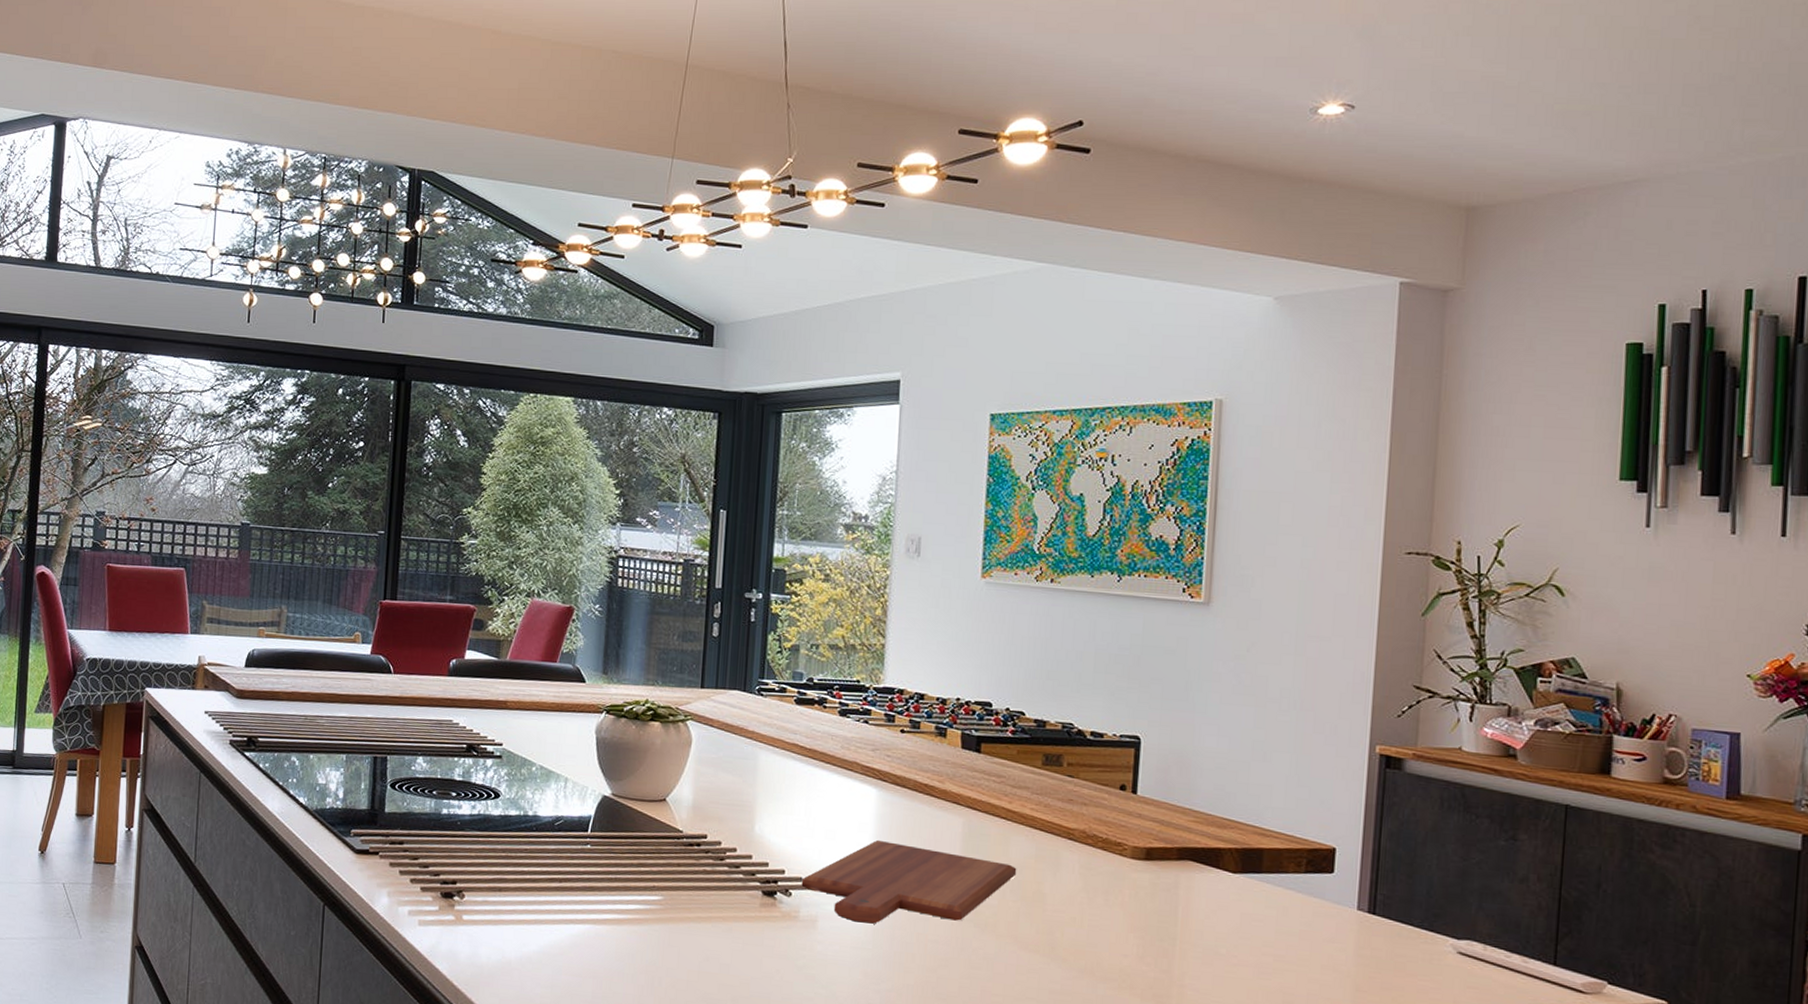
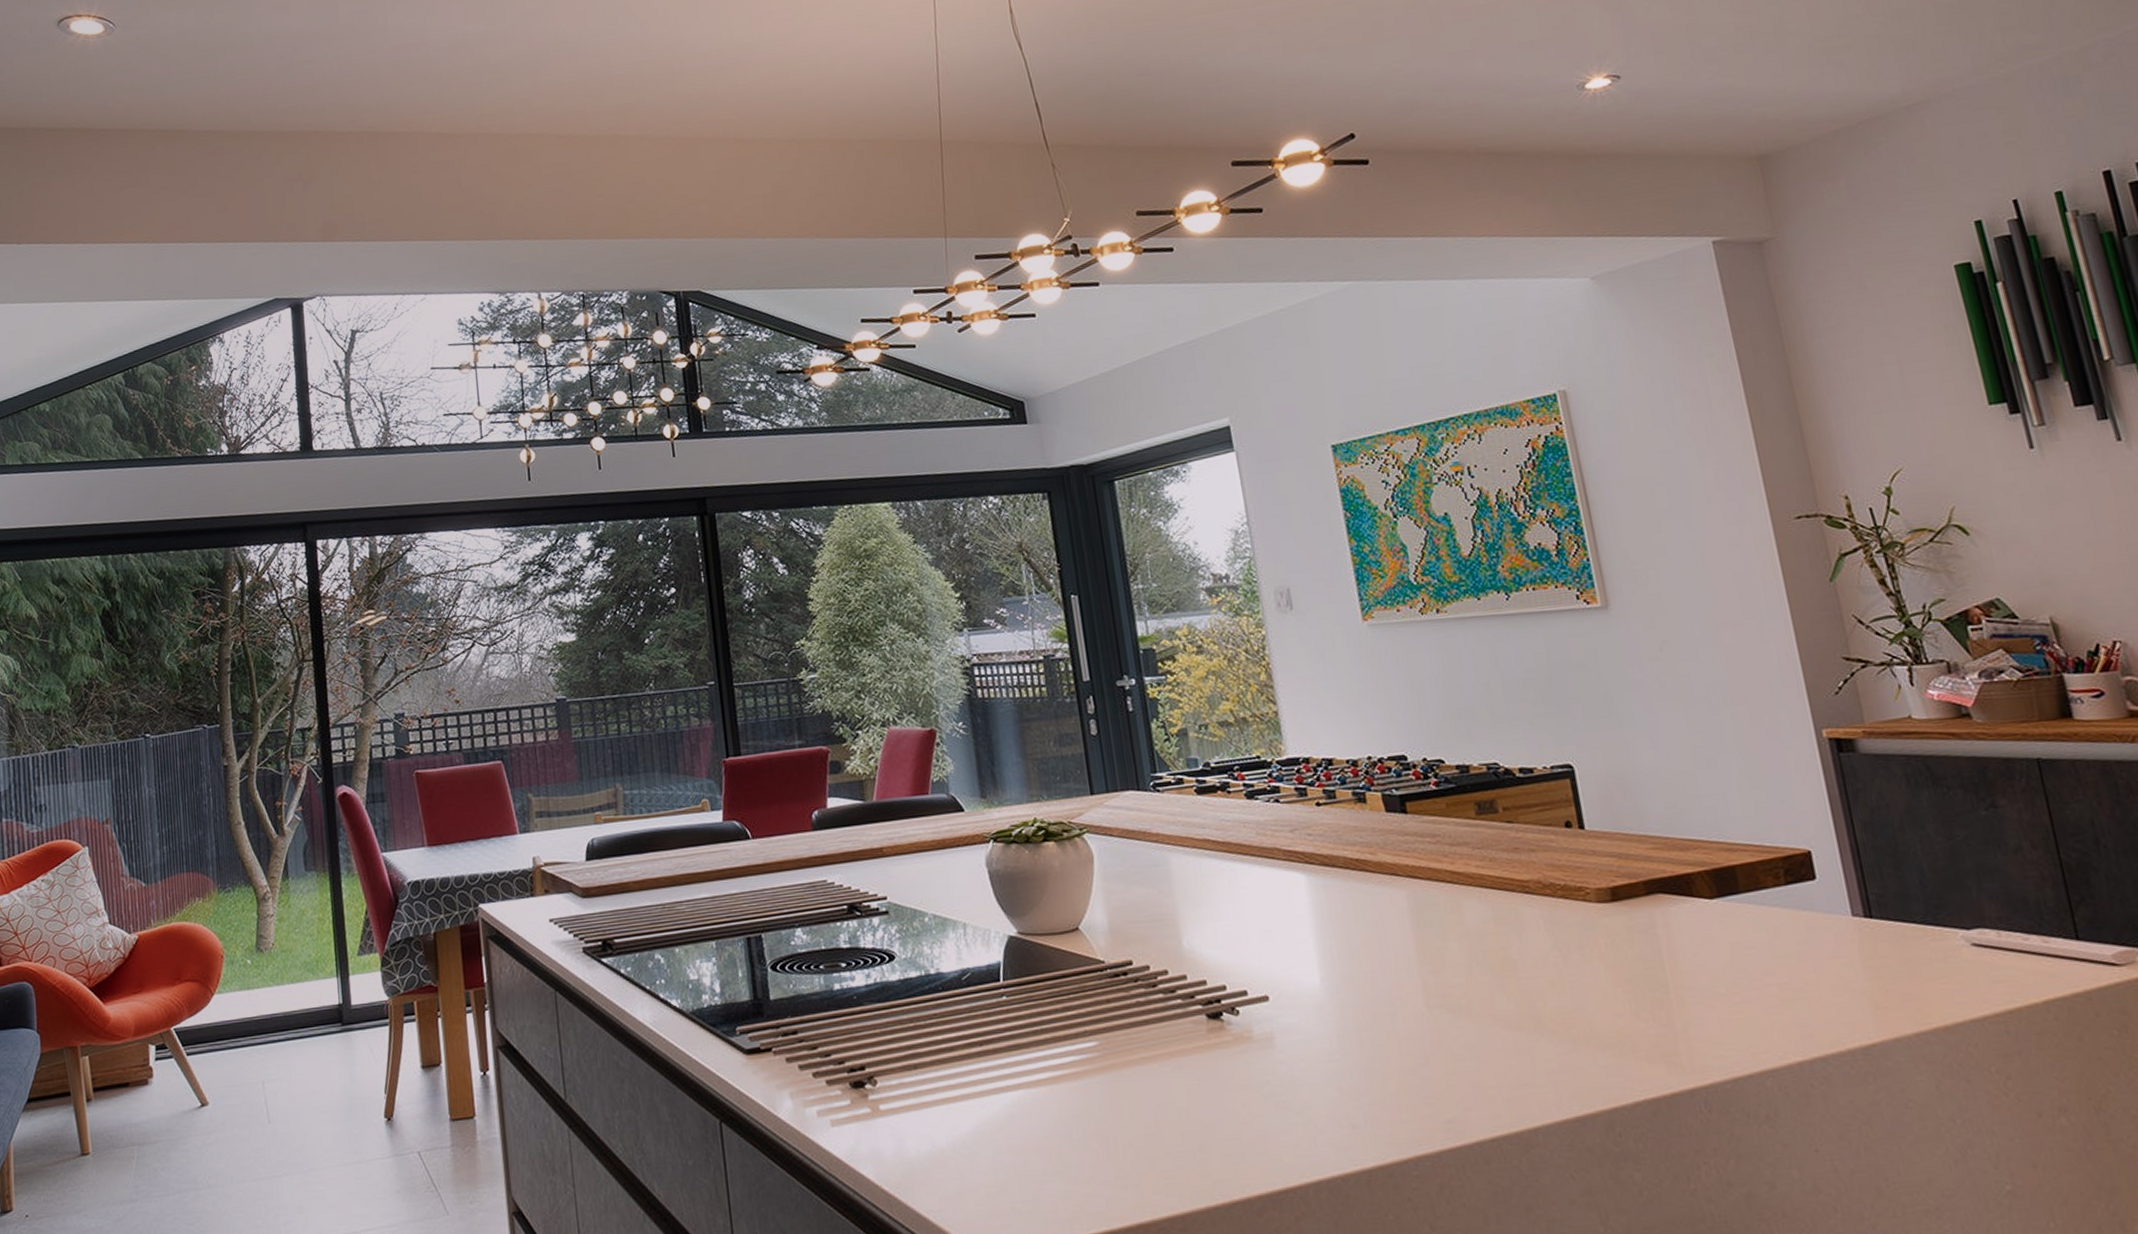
cutting board: present [801,839,1017,924] -> none [1246,931,1479,1031]

